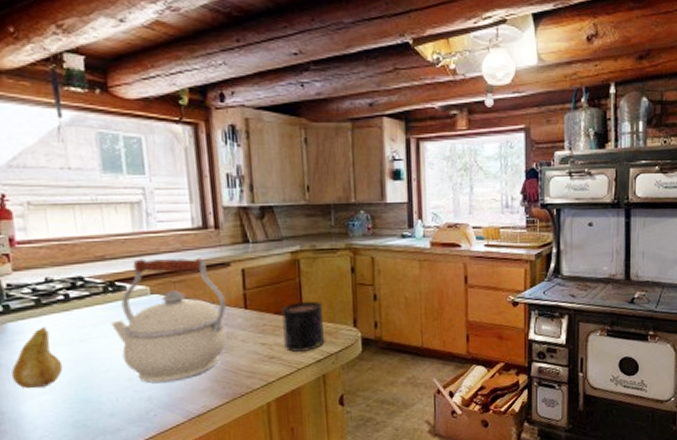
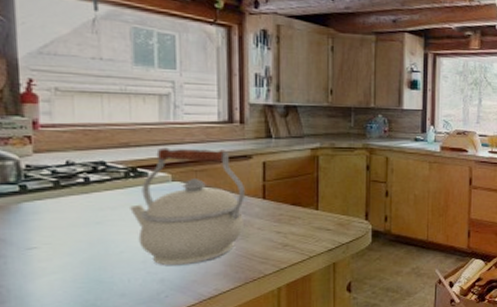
fruit: present [11,327,63,389] -> none [21,208,77,268]
mug: present [282,301,324,353] -> none [297,194,338,242]

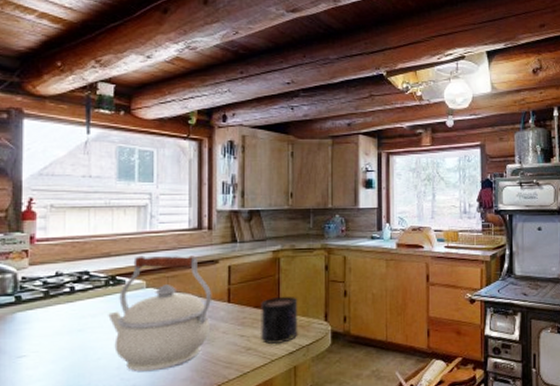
mug: none [297,194,338,242] -> present [260,296,298,345]

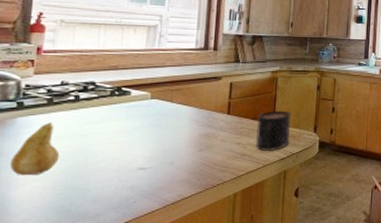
fruit: none [12,317,60,376] -> present [9,122,60,176]
kettle: present [108,255,212,372] -> none [111,70,214,174]

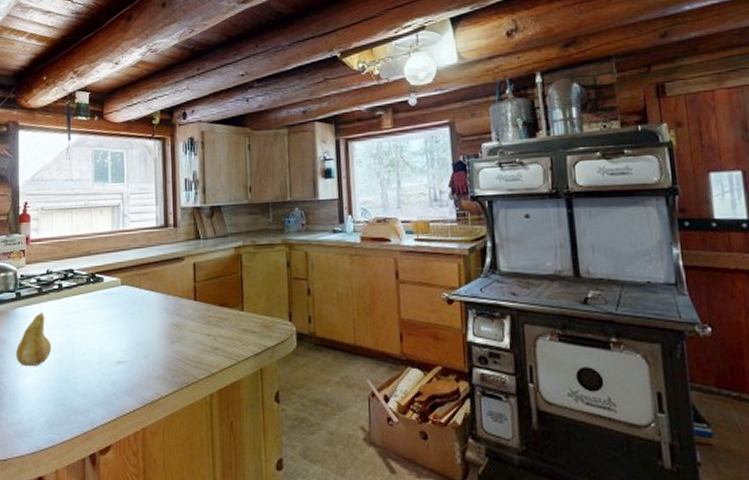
mug: present [255,110,292,152] -> none [225,294,262,345]

